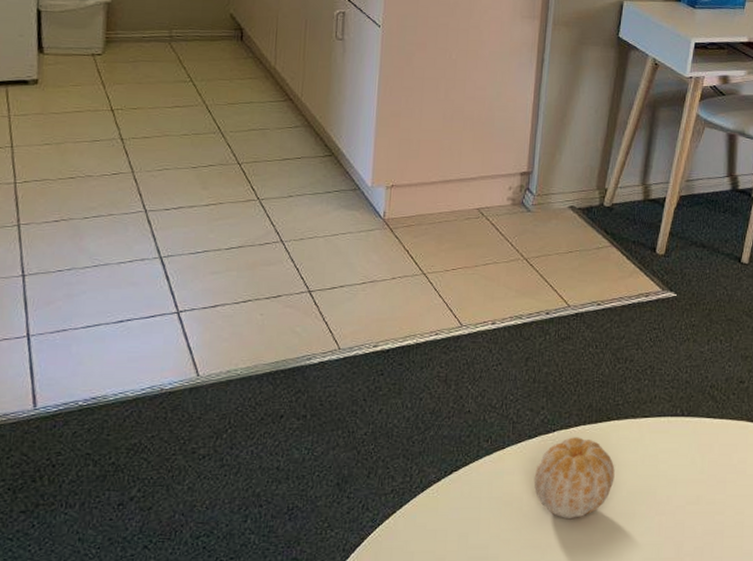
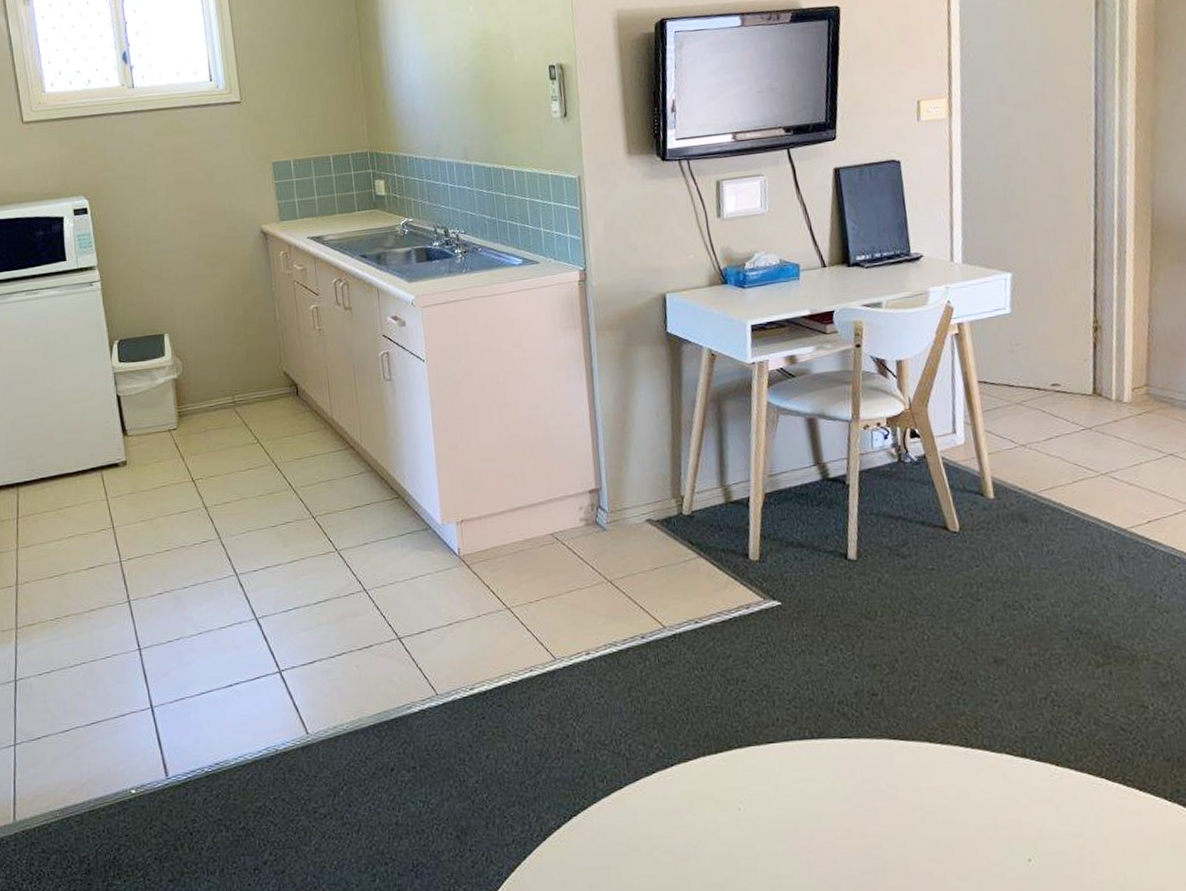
fruit: present [533,437,615,520] -> none [659,770,748,863]

